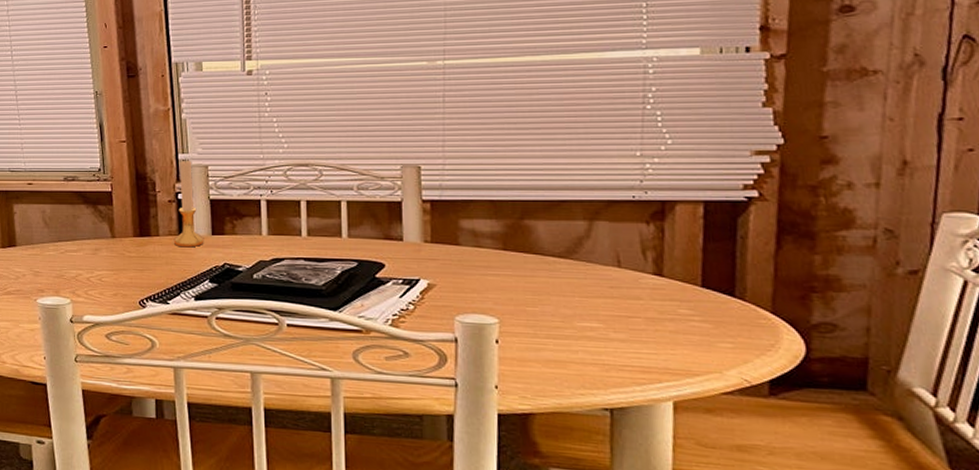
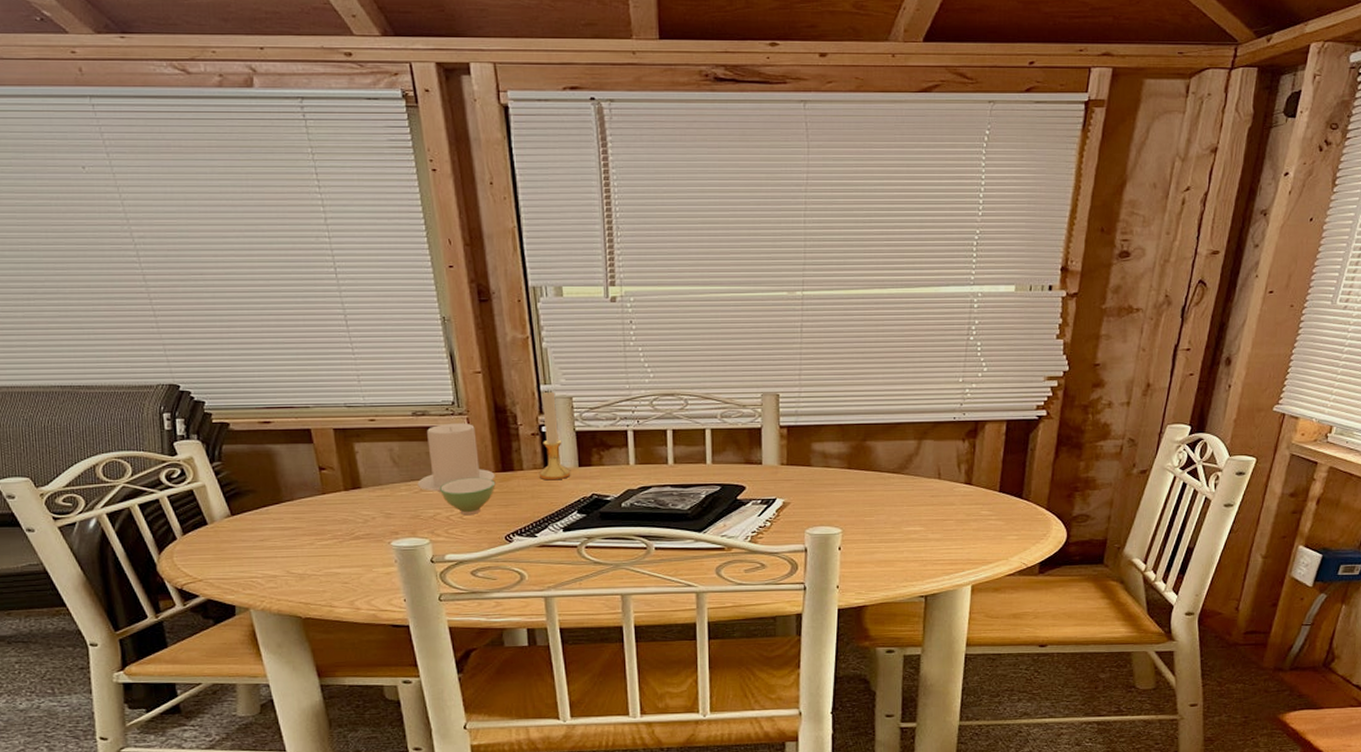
candle: none [64,188,133,255] -> present [417,422,495,493]
bowl: none [82,240,133,278] -> present [439,477,496,516]

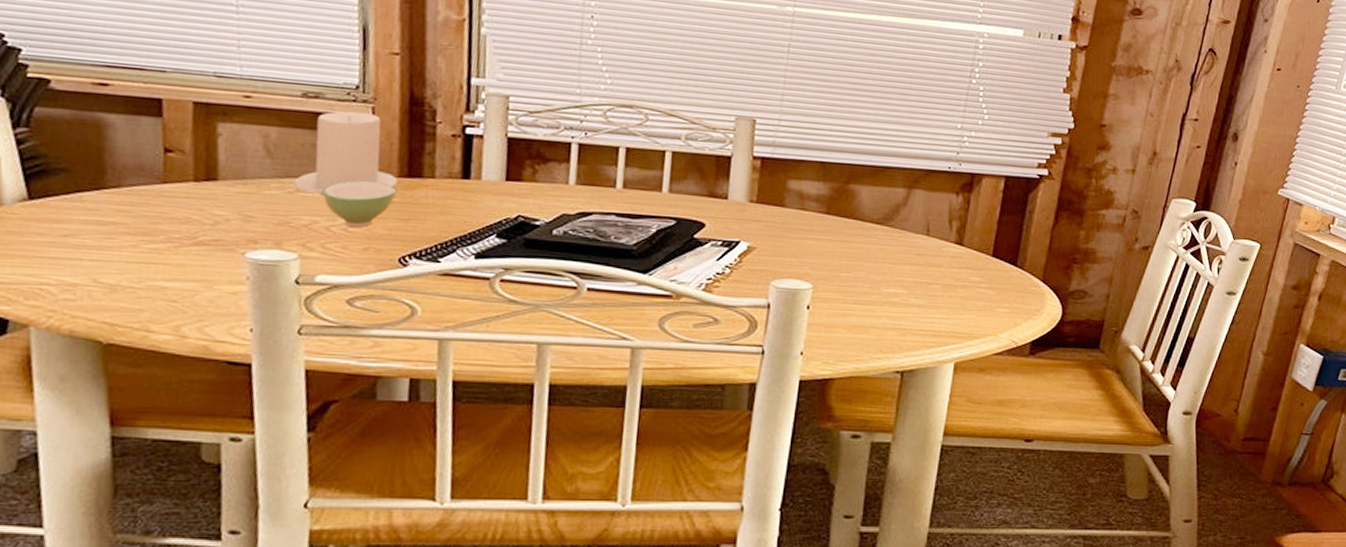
candle holder: present [538,390,571,481] -> none [453,84,495,195]

